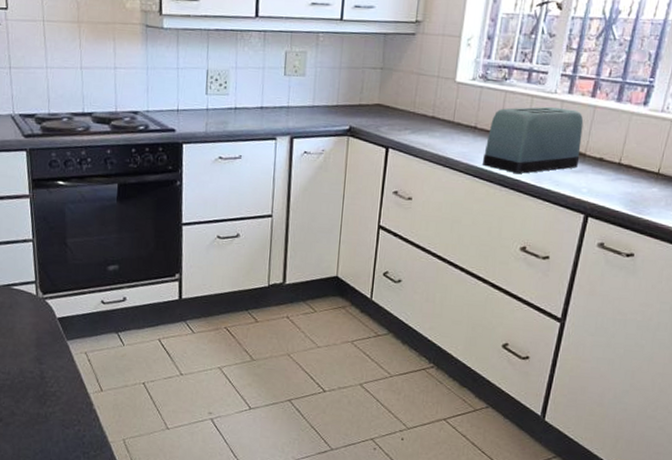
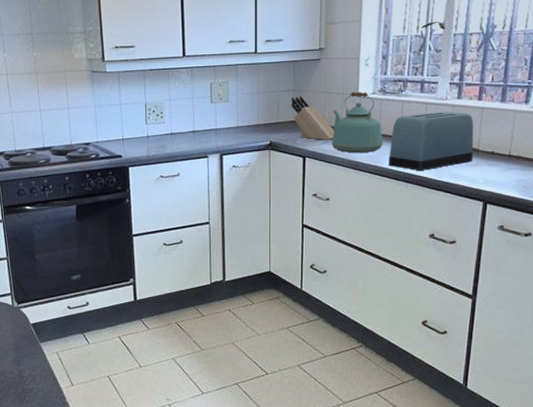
knife block: none [377,74,425,130] -> present [291,95,335,140]
kettle: none [419,75,479,148] -> present [331,91,383,152]

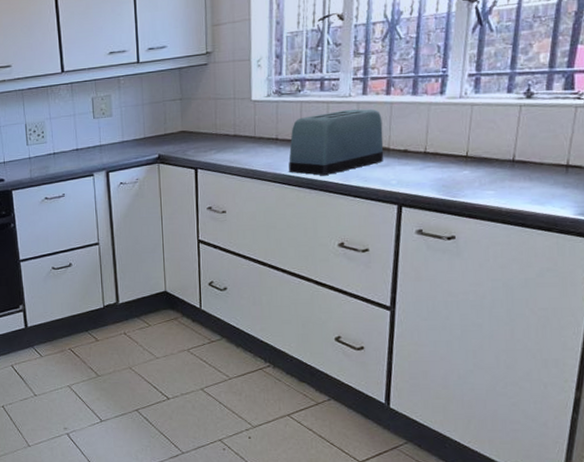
knife block: present [291,95,335,140] -> none [178,103,228,150]
kettle: present [331,91,383,152] -> none [224,94,282,161]

